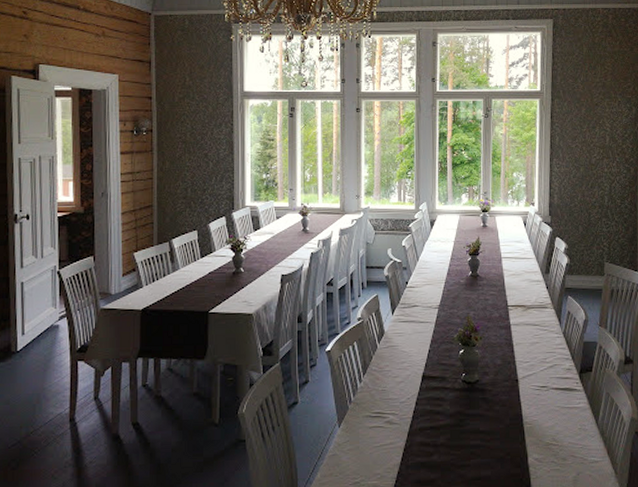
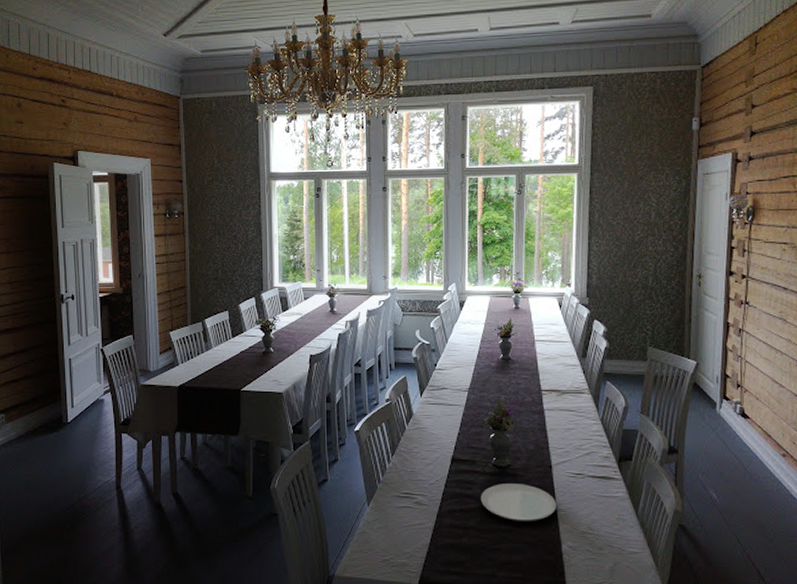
plate: none [450,398,523,437] -> present [480,484,556,522]

